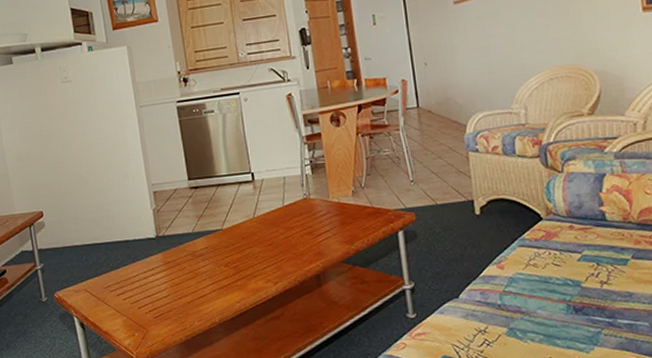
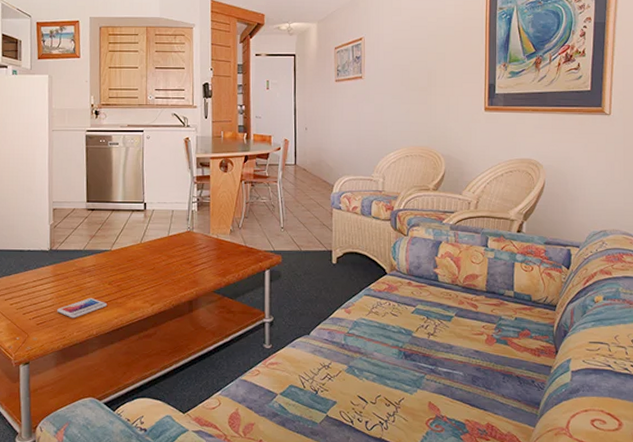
smartphone: none [173,283,227,307] -> present [57,298,108,318]

